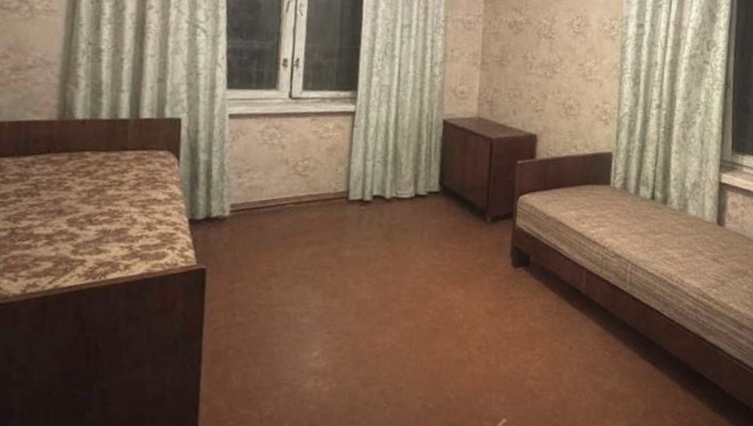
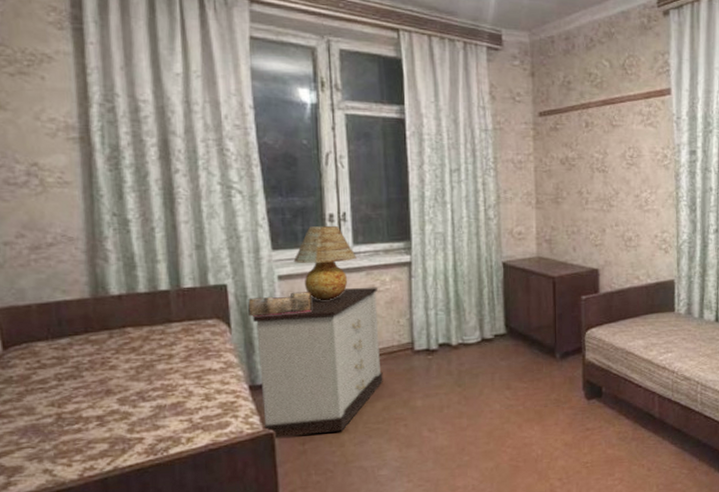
book: none [196,131,259,153] -> present [247,292,312,317]
nightstand: none [197,132,321,275] -> present [252,287,383,438]
table lamp: none [245,69,304,142] -> present [293,225,357,300]

